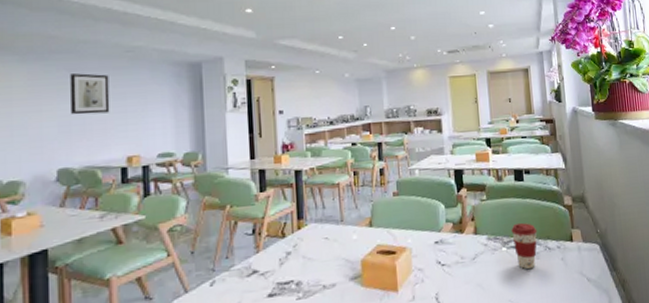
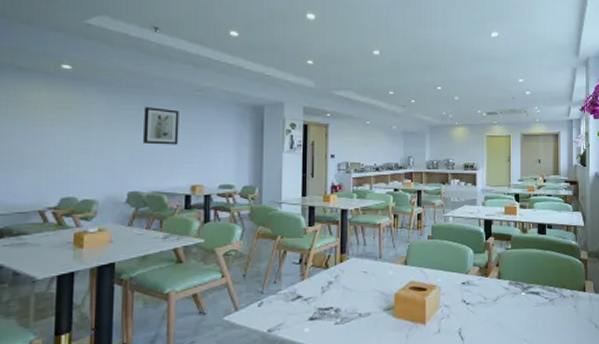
coffee cup: present [511,223,538,270] -> none [531,272,554,314]

